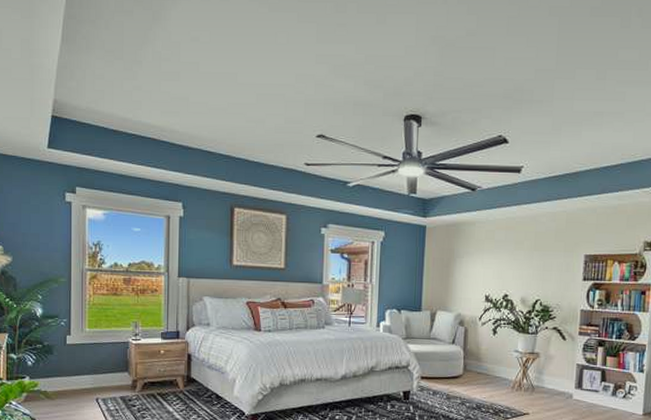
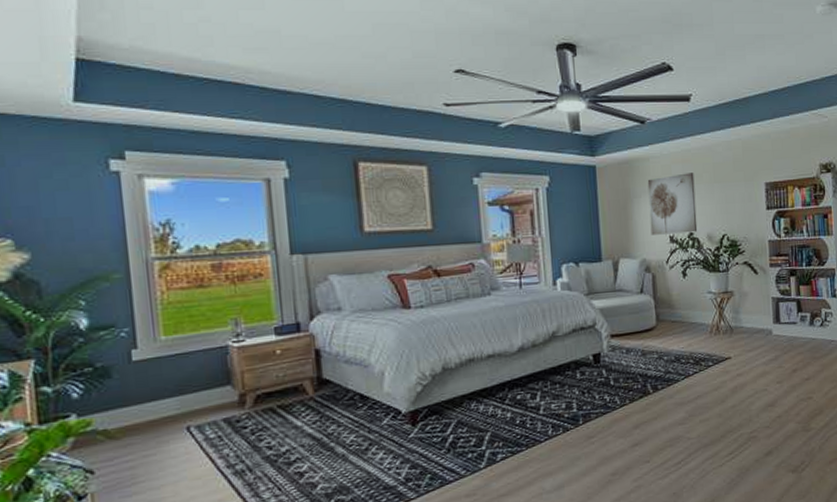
wall art: none [468,239,516,295] -> present [647,173,698,235]

